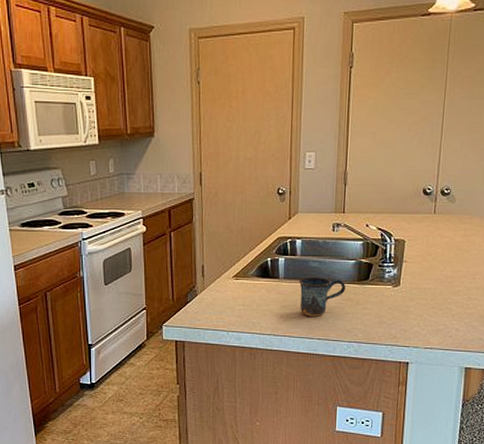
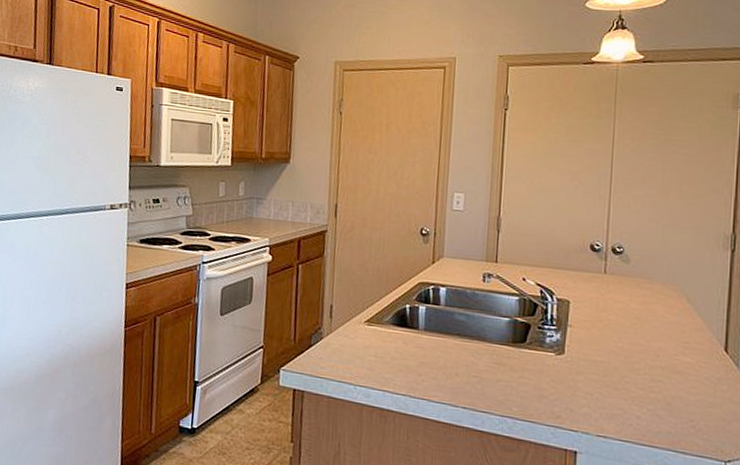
mug: present [298,277,345,317] -> none [441,331,497,380]

